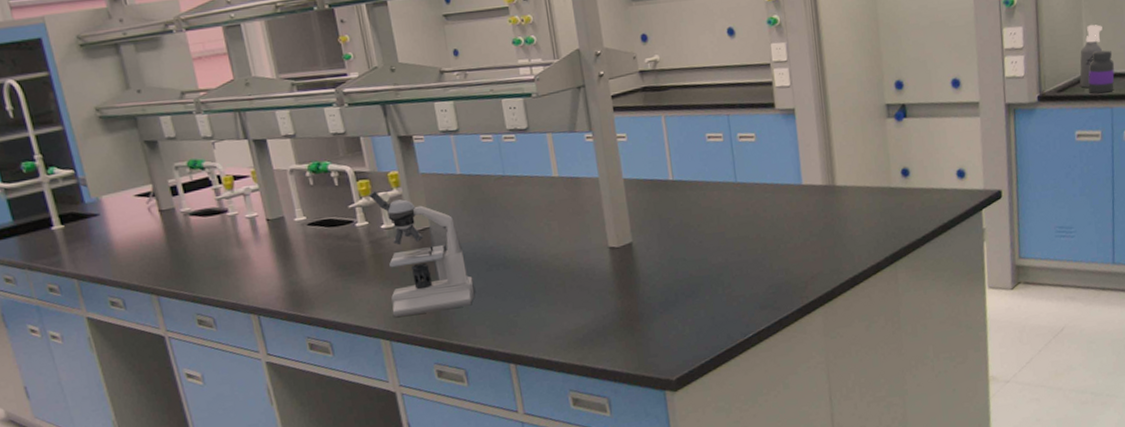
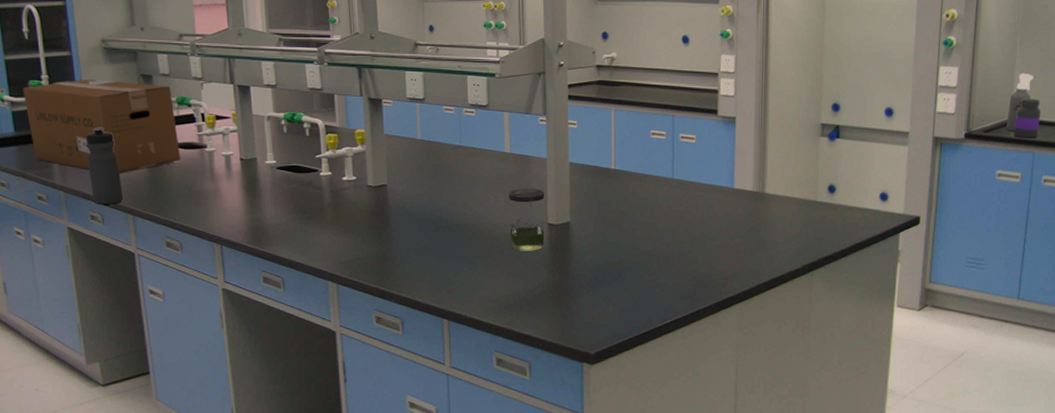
box: none [15,150,202,253] -> present [23,78,181,173]
water bottle: none [92,205,144,290] -> present [85,128,123,206]
microscope: present [369,190,476,318] -> none [335,145,421,264]
jar: none [562,211,608,281] -> present [509,188,545,251]

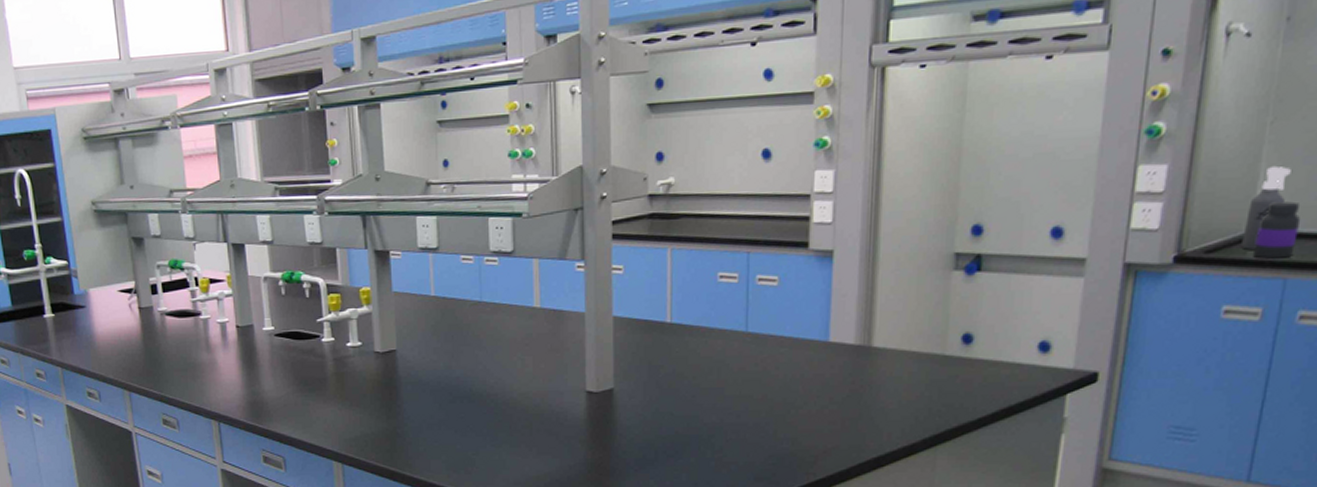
box: present [23,78,181,173] -> none [18,245,175,346]
water bottle: present [85,128,123,206] -> none [79,298,118,381]
jar: present [509,188,545,251] -> none [538,349,583,425]

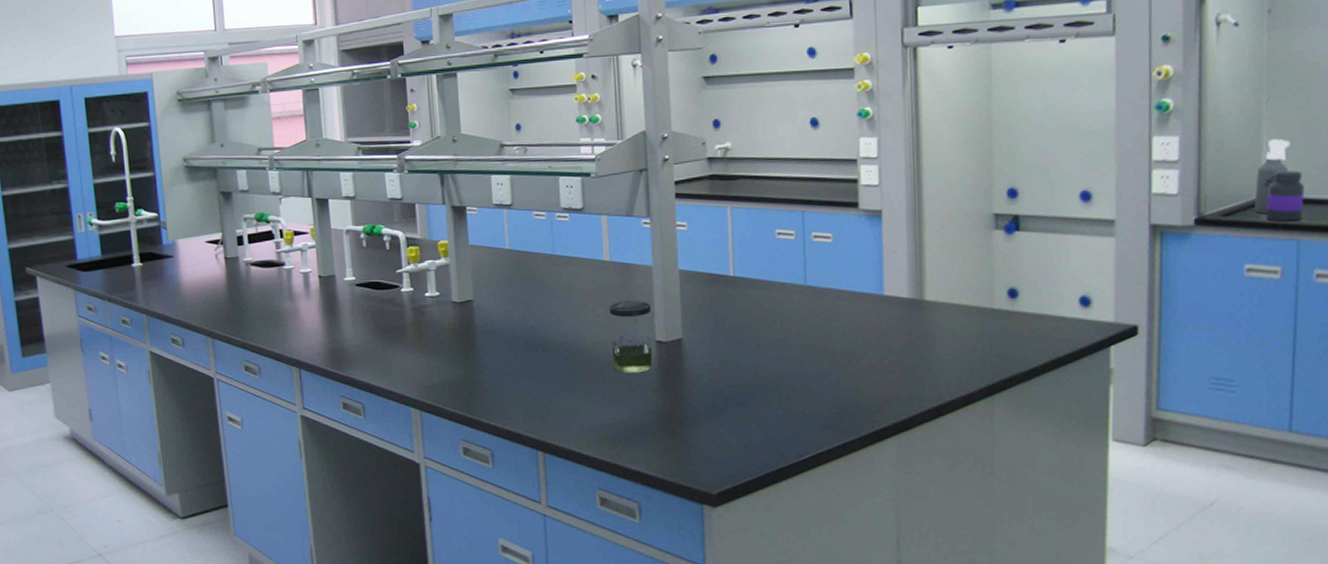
jar: none [538,349,583,425] -> present [609,301,653,373]

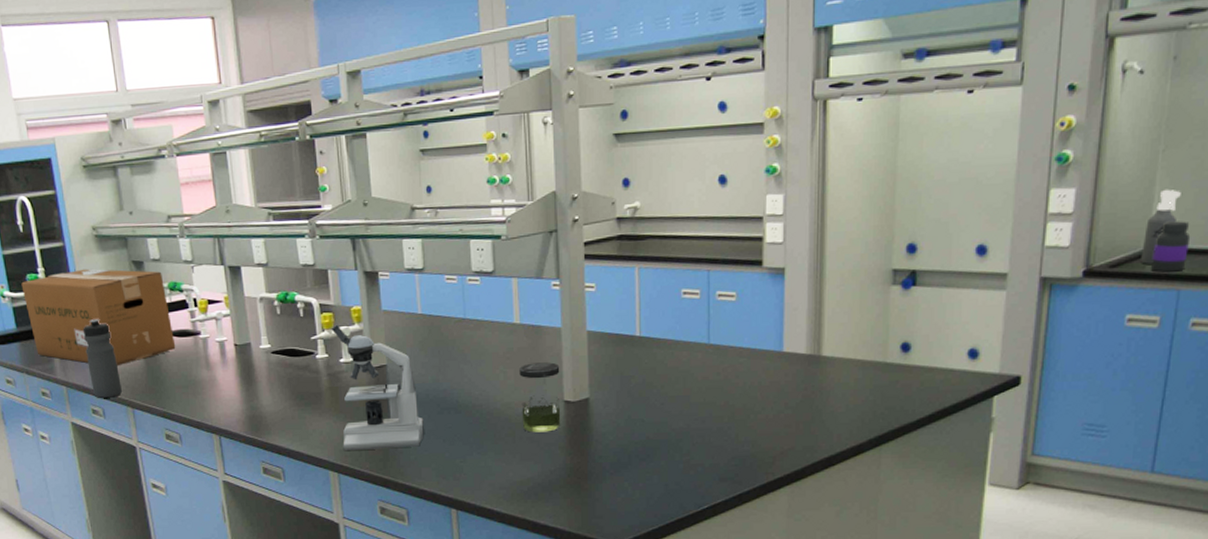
box: none [109,198,260,294] -> present [21,268,176,365]
water bottle: none [167,248,203,329] -> present [83,319,122,399]
microscope: none [417,258,512,388] -> present [331,324,425,451]

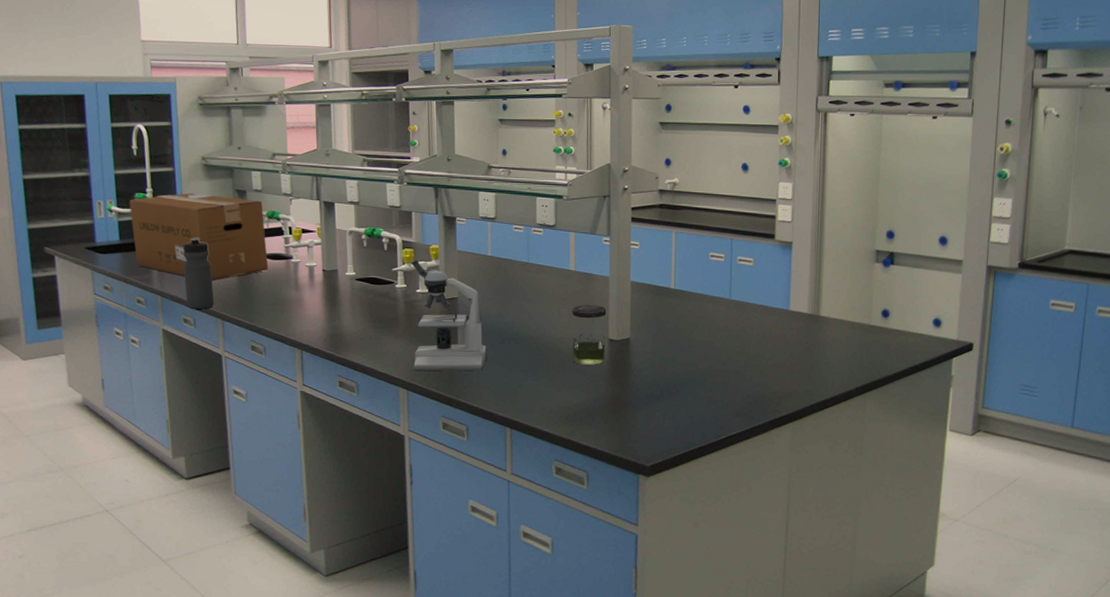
spray bottle: present [1141,189,1181,264] -> none [1060,205,1088,262]
jar: present [1151,221,1191,273] -> none [1068,230,1096,270]

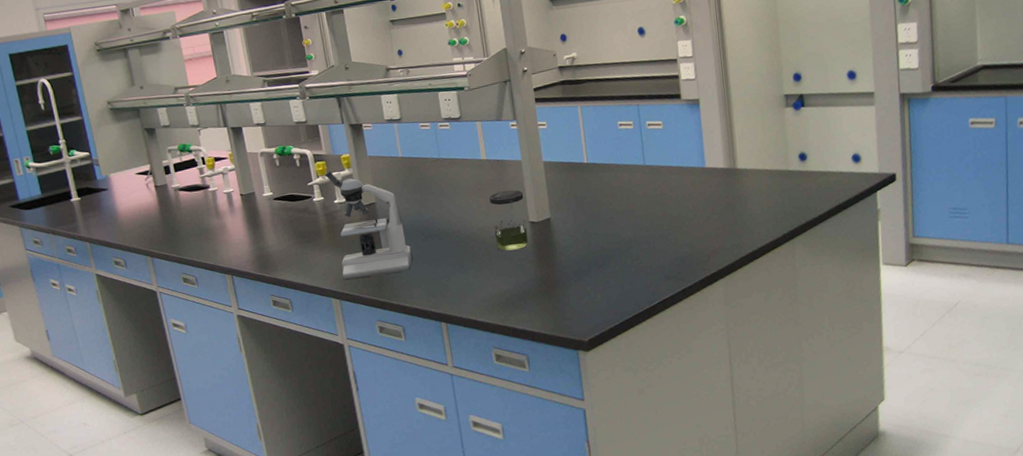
box: present [129,193,269,280] -> none [44,136,188,221]
water bottle: present [183,238,214,310] -> none [102,181,141,252]

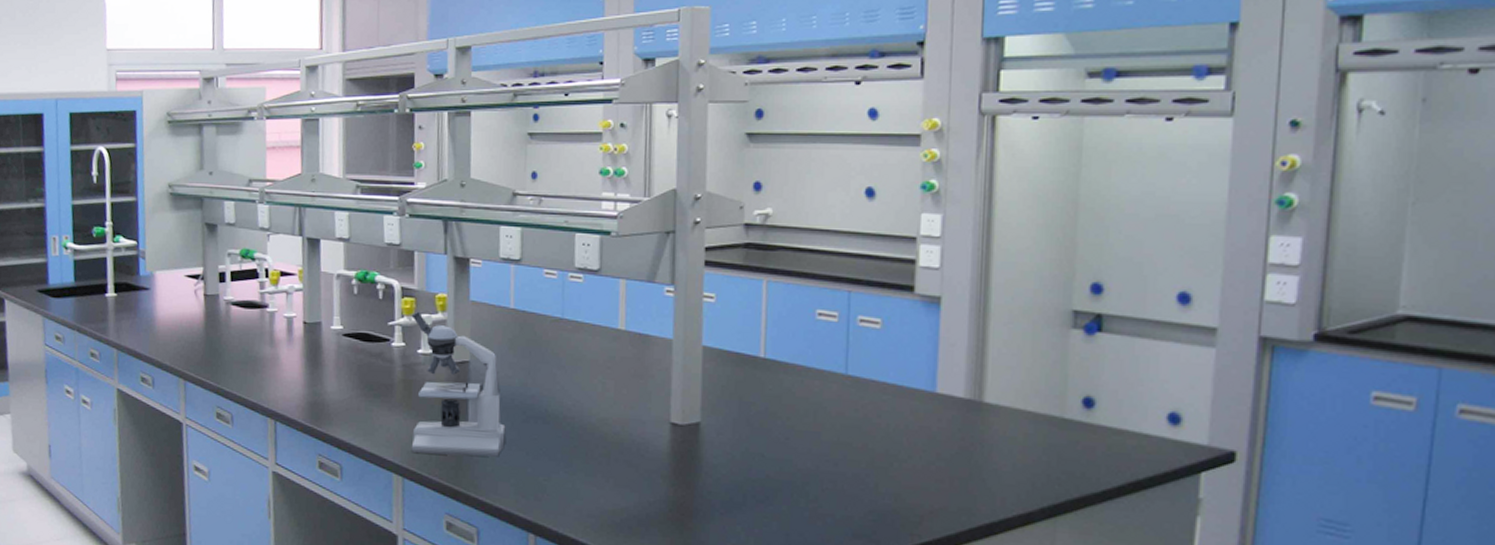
jar: present [489,190,529,251] -> none [619,375,668,457]

